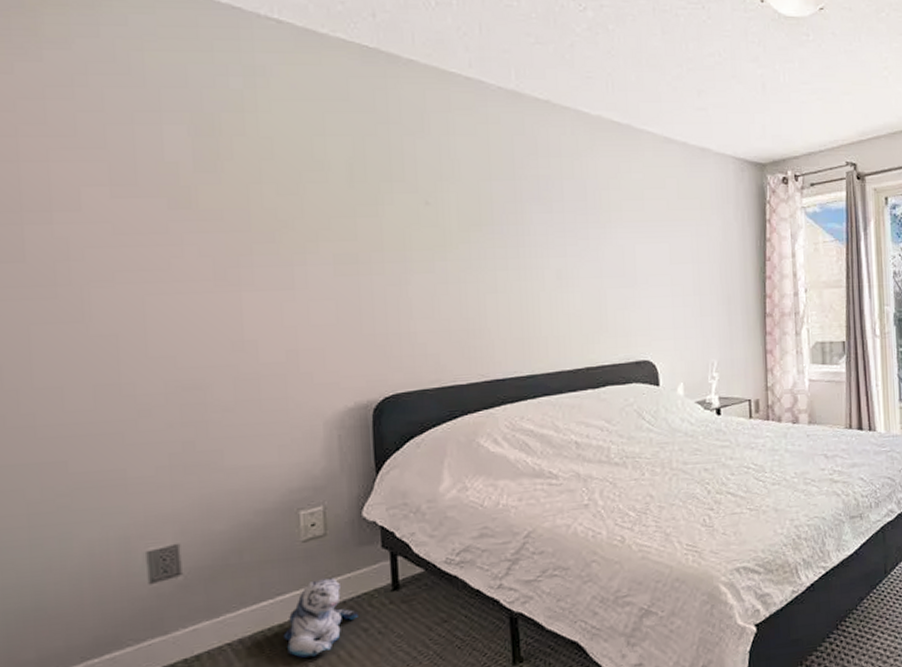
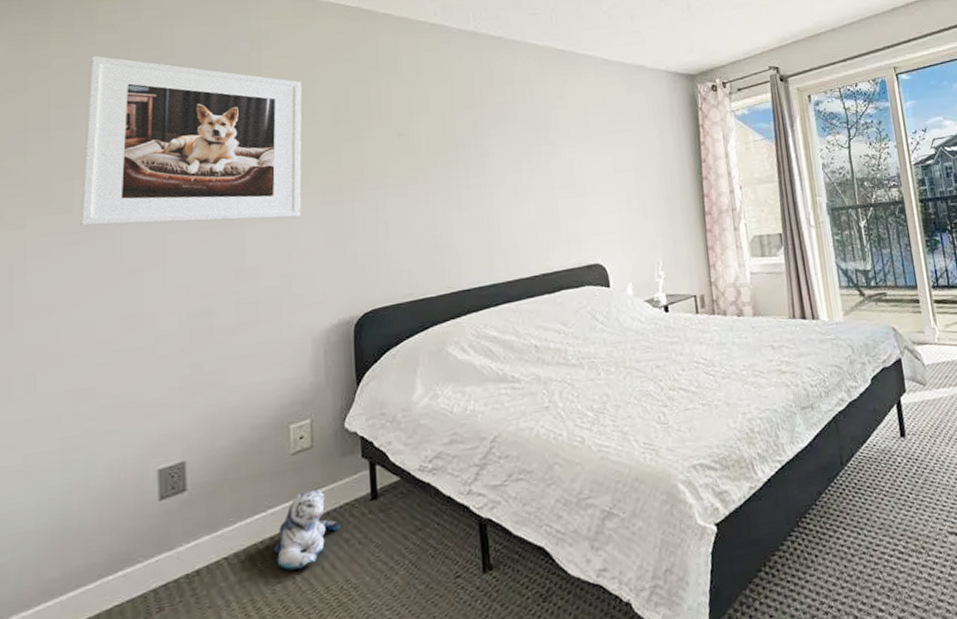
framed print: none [35,75,309,288] -> present [80,55,302,226]

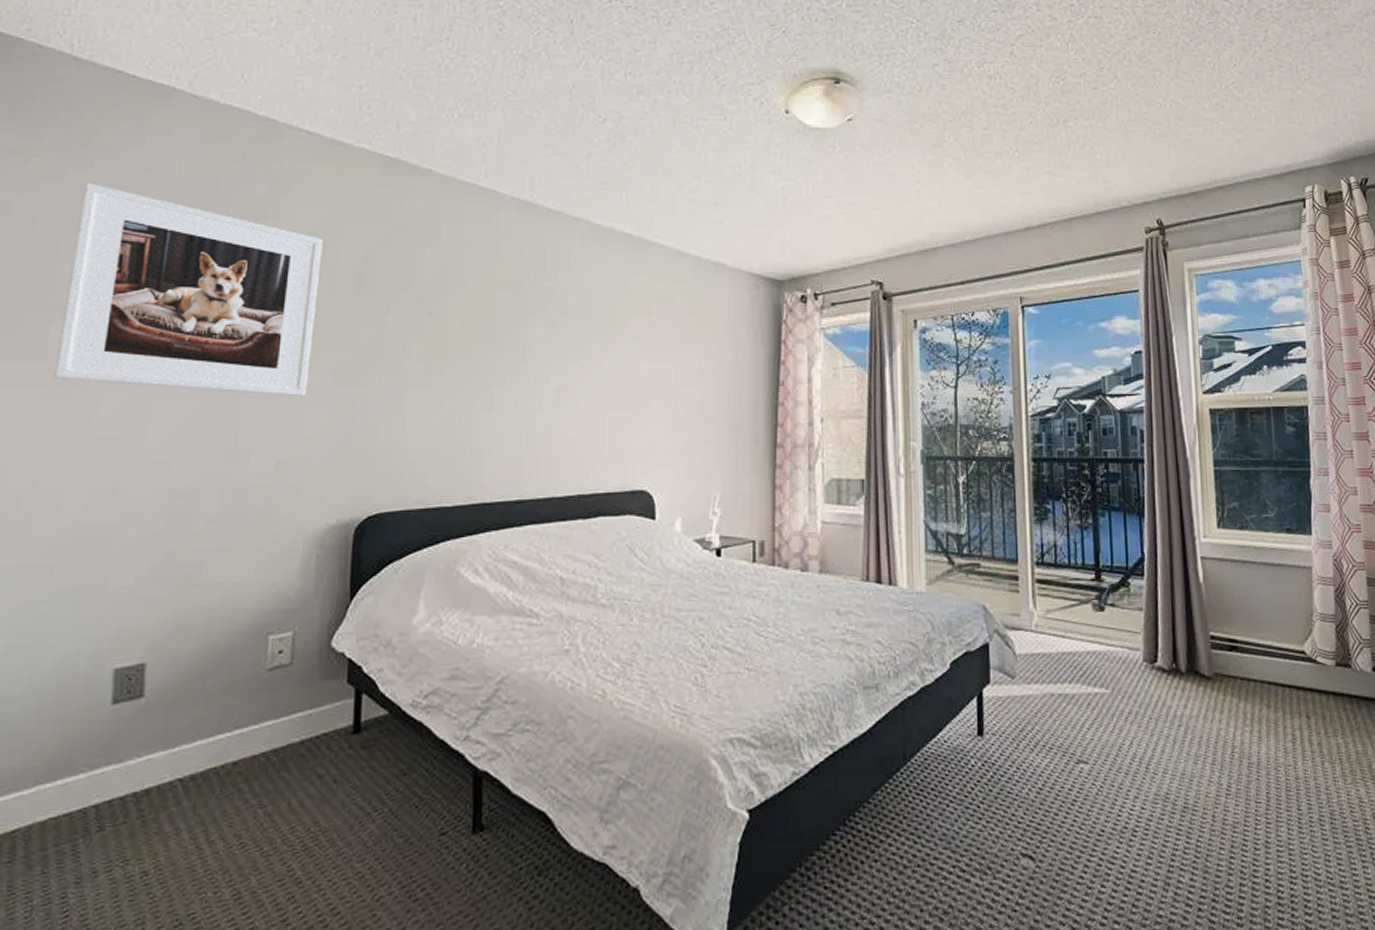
plush toy: present [272,489,340,571] -> none [234,713,315,804]

